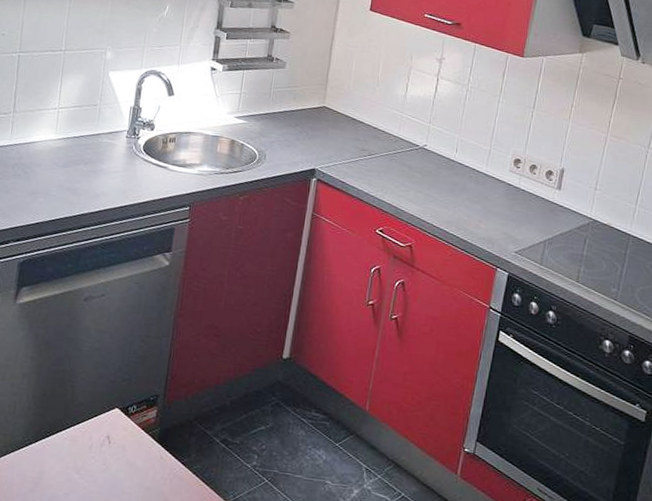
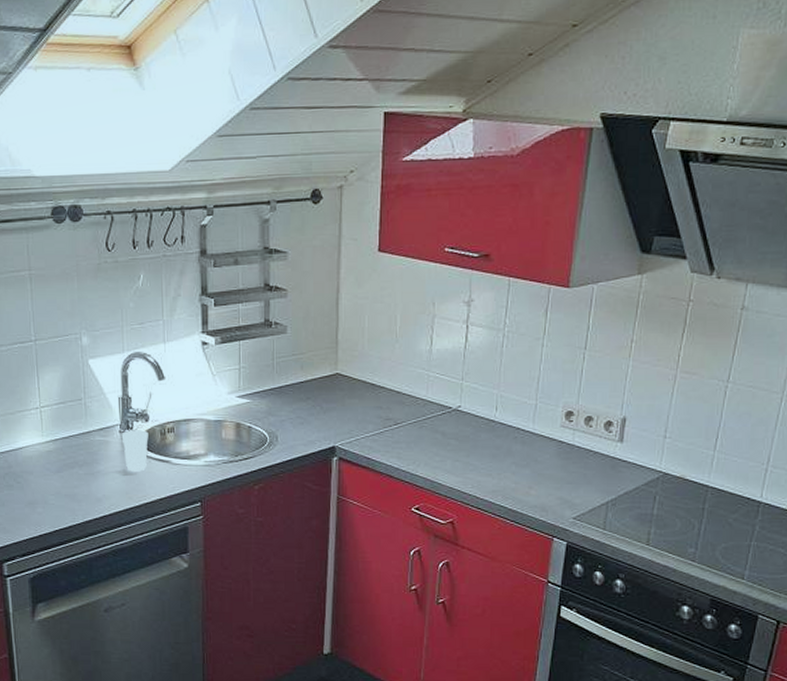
cup: none [126,136,152,174] -> present [121,430,149,472]

